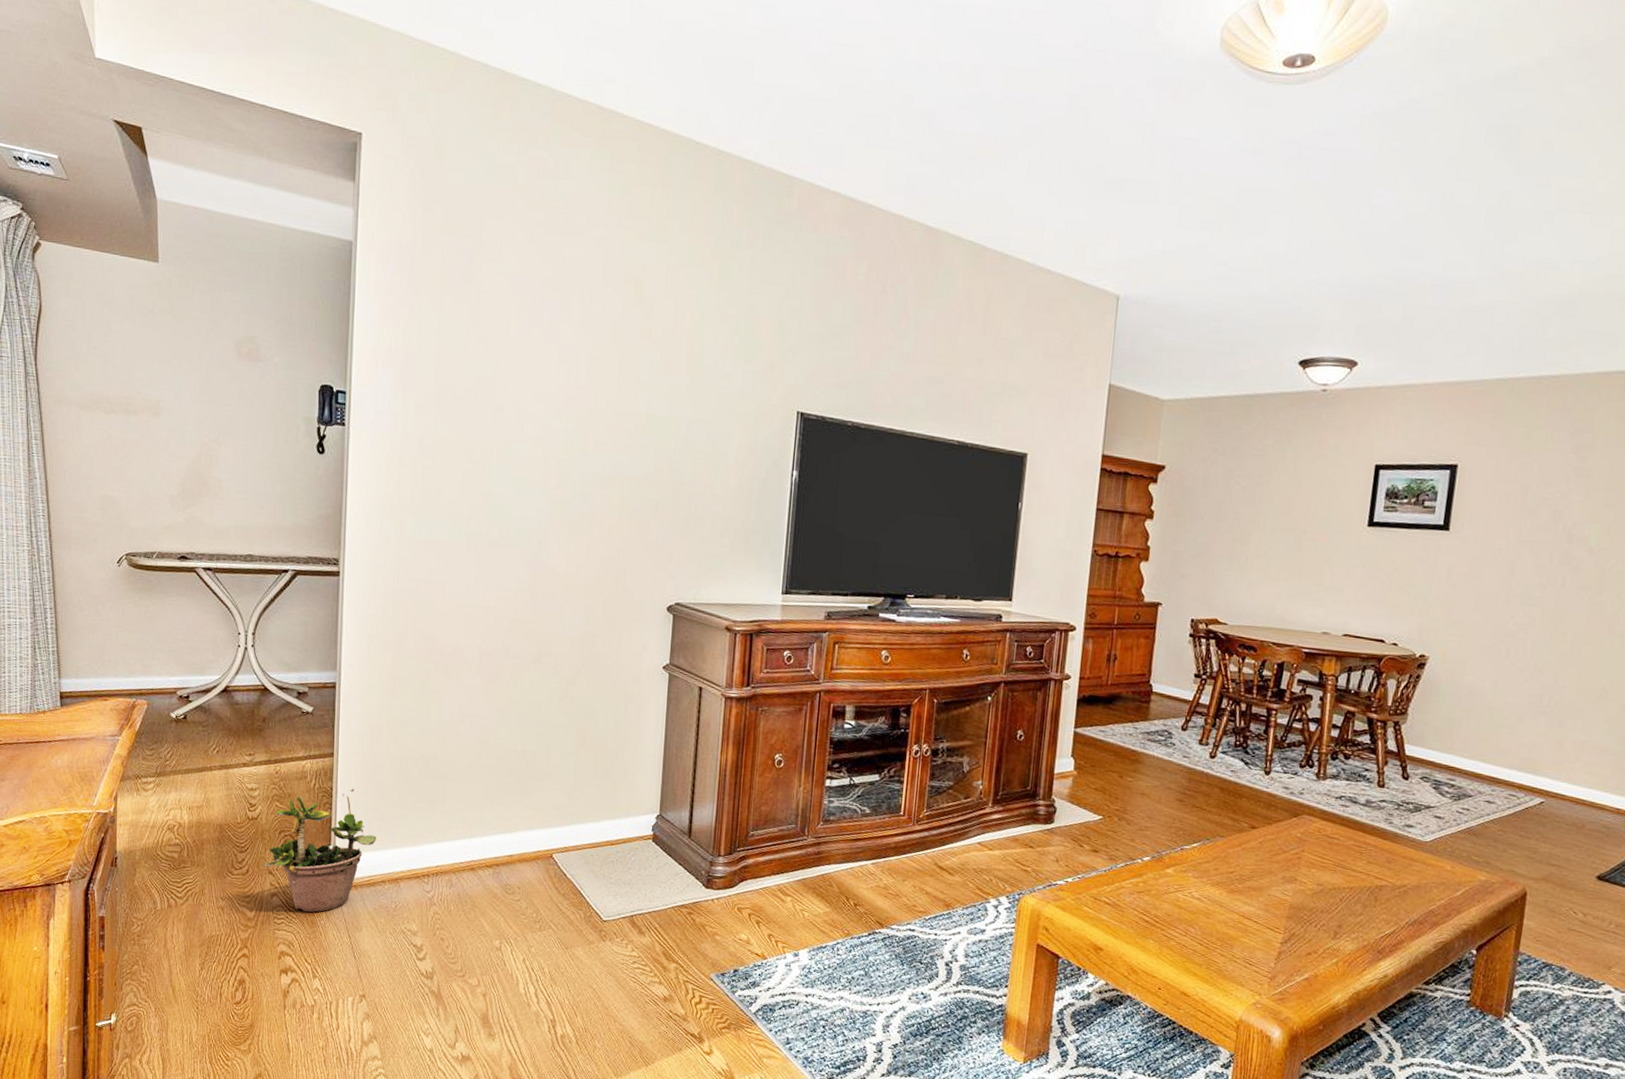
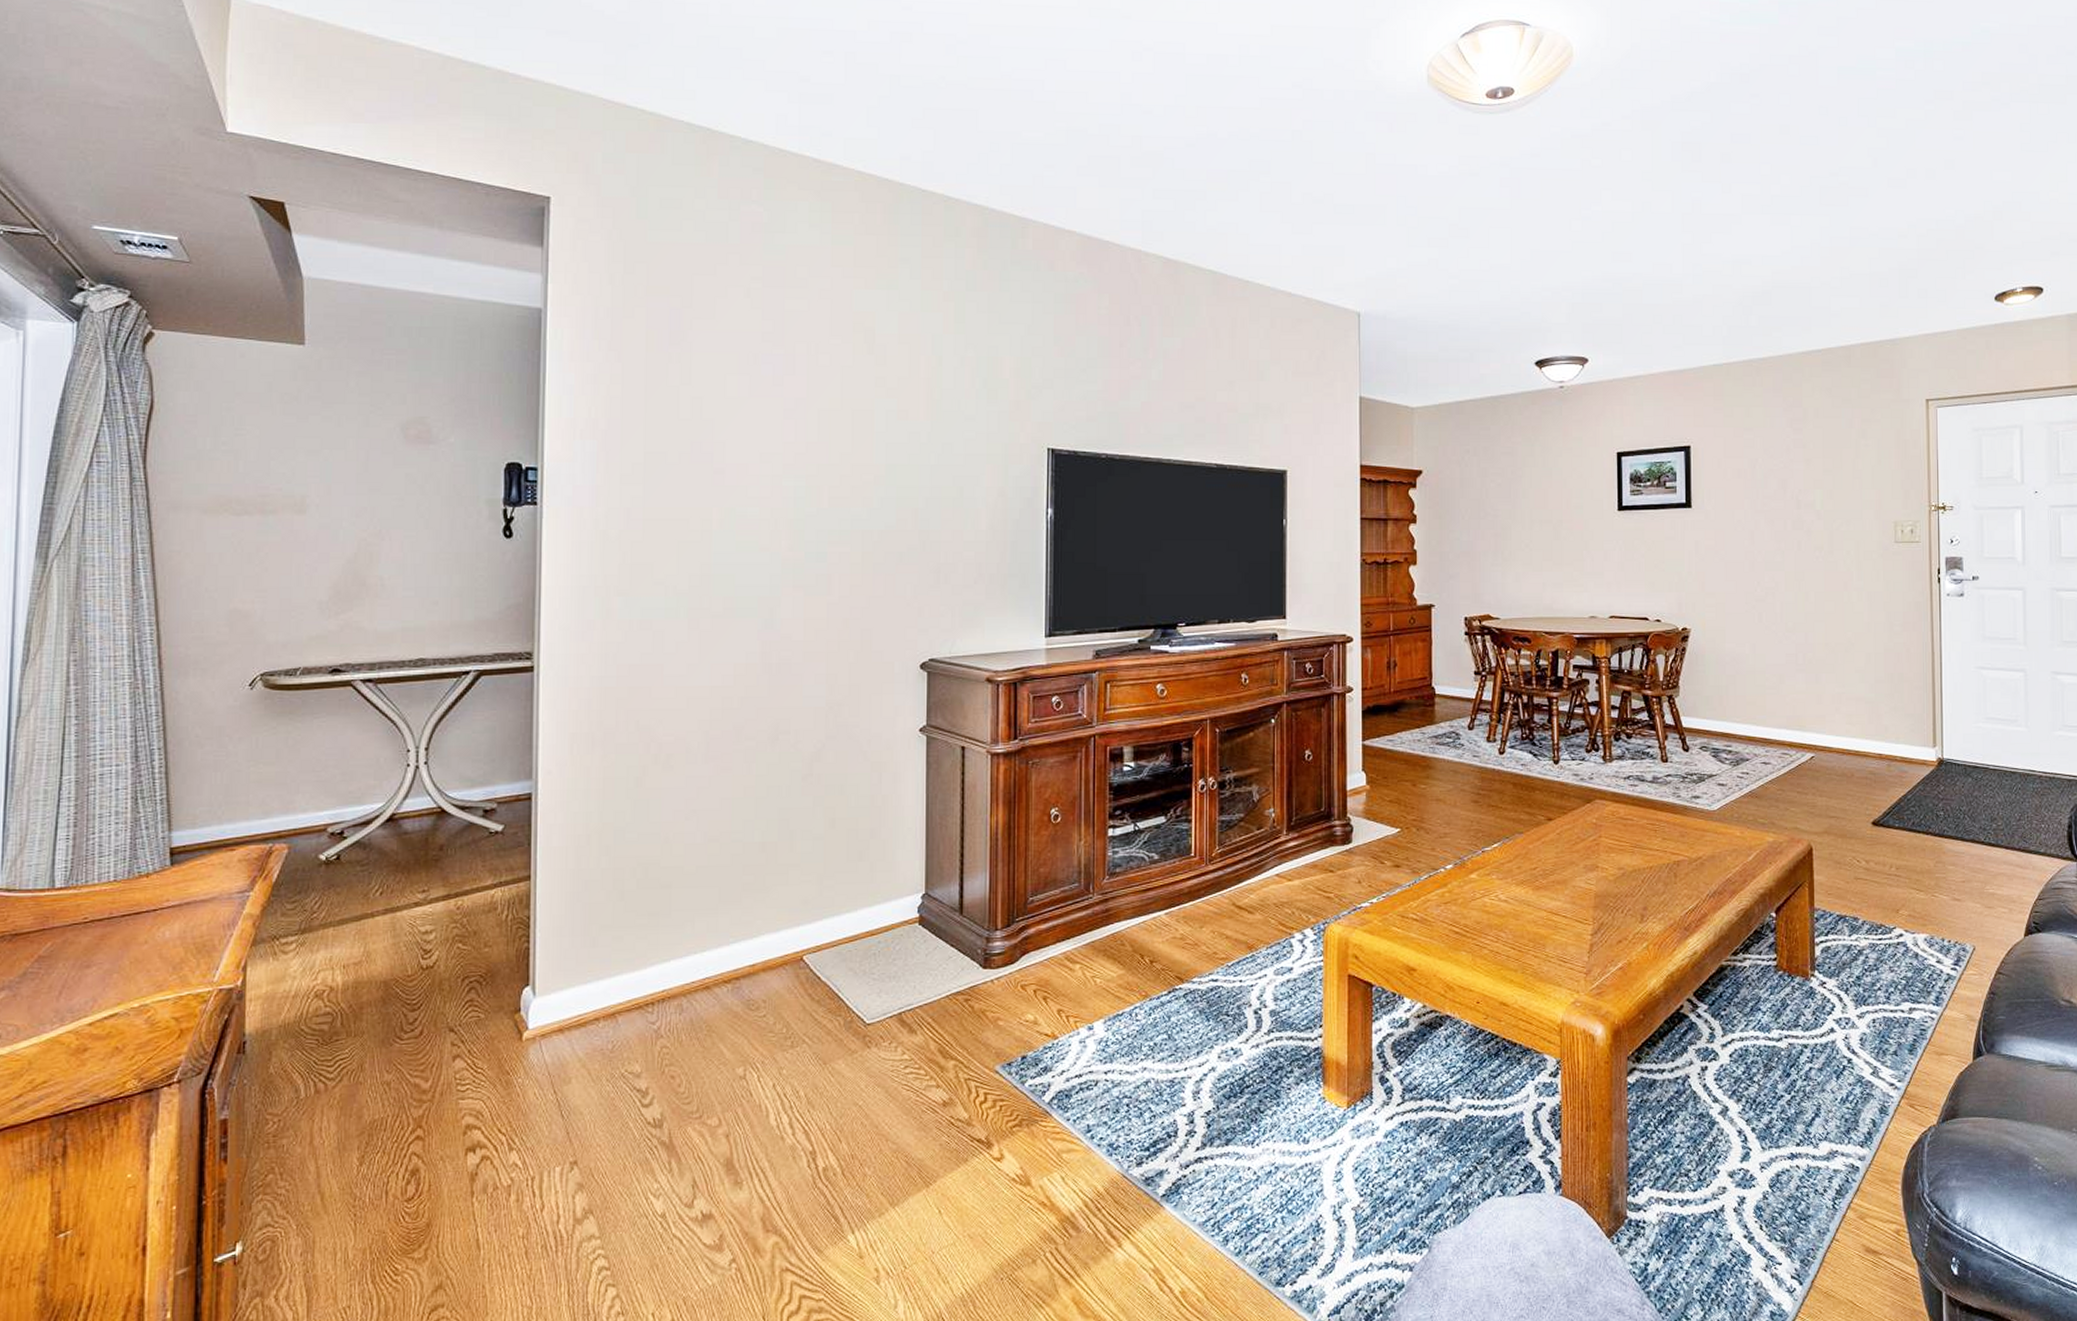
potted plant: present [263,785,377,913] -> none [442,913,587,1072]

